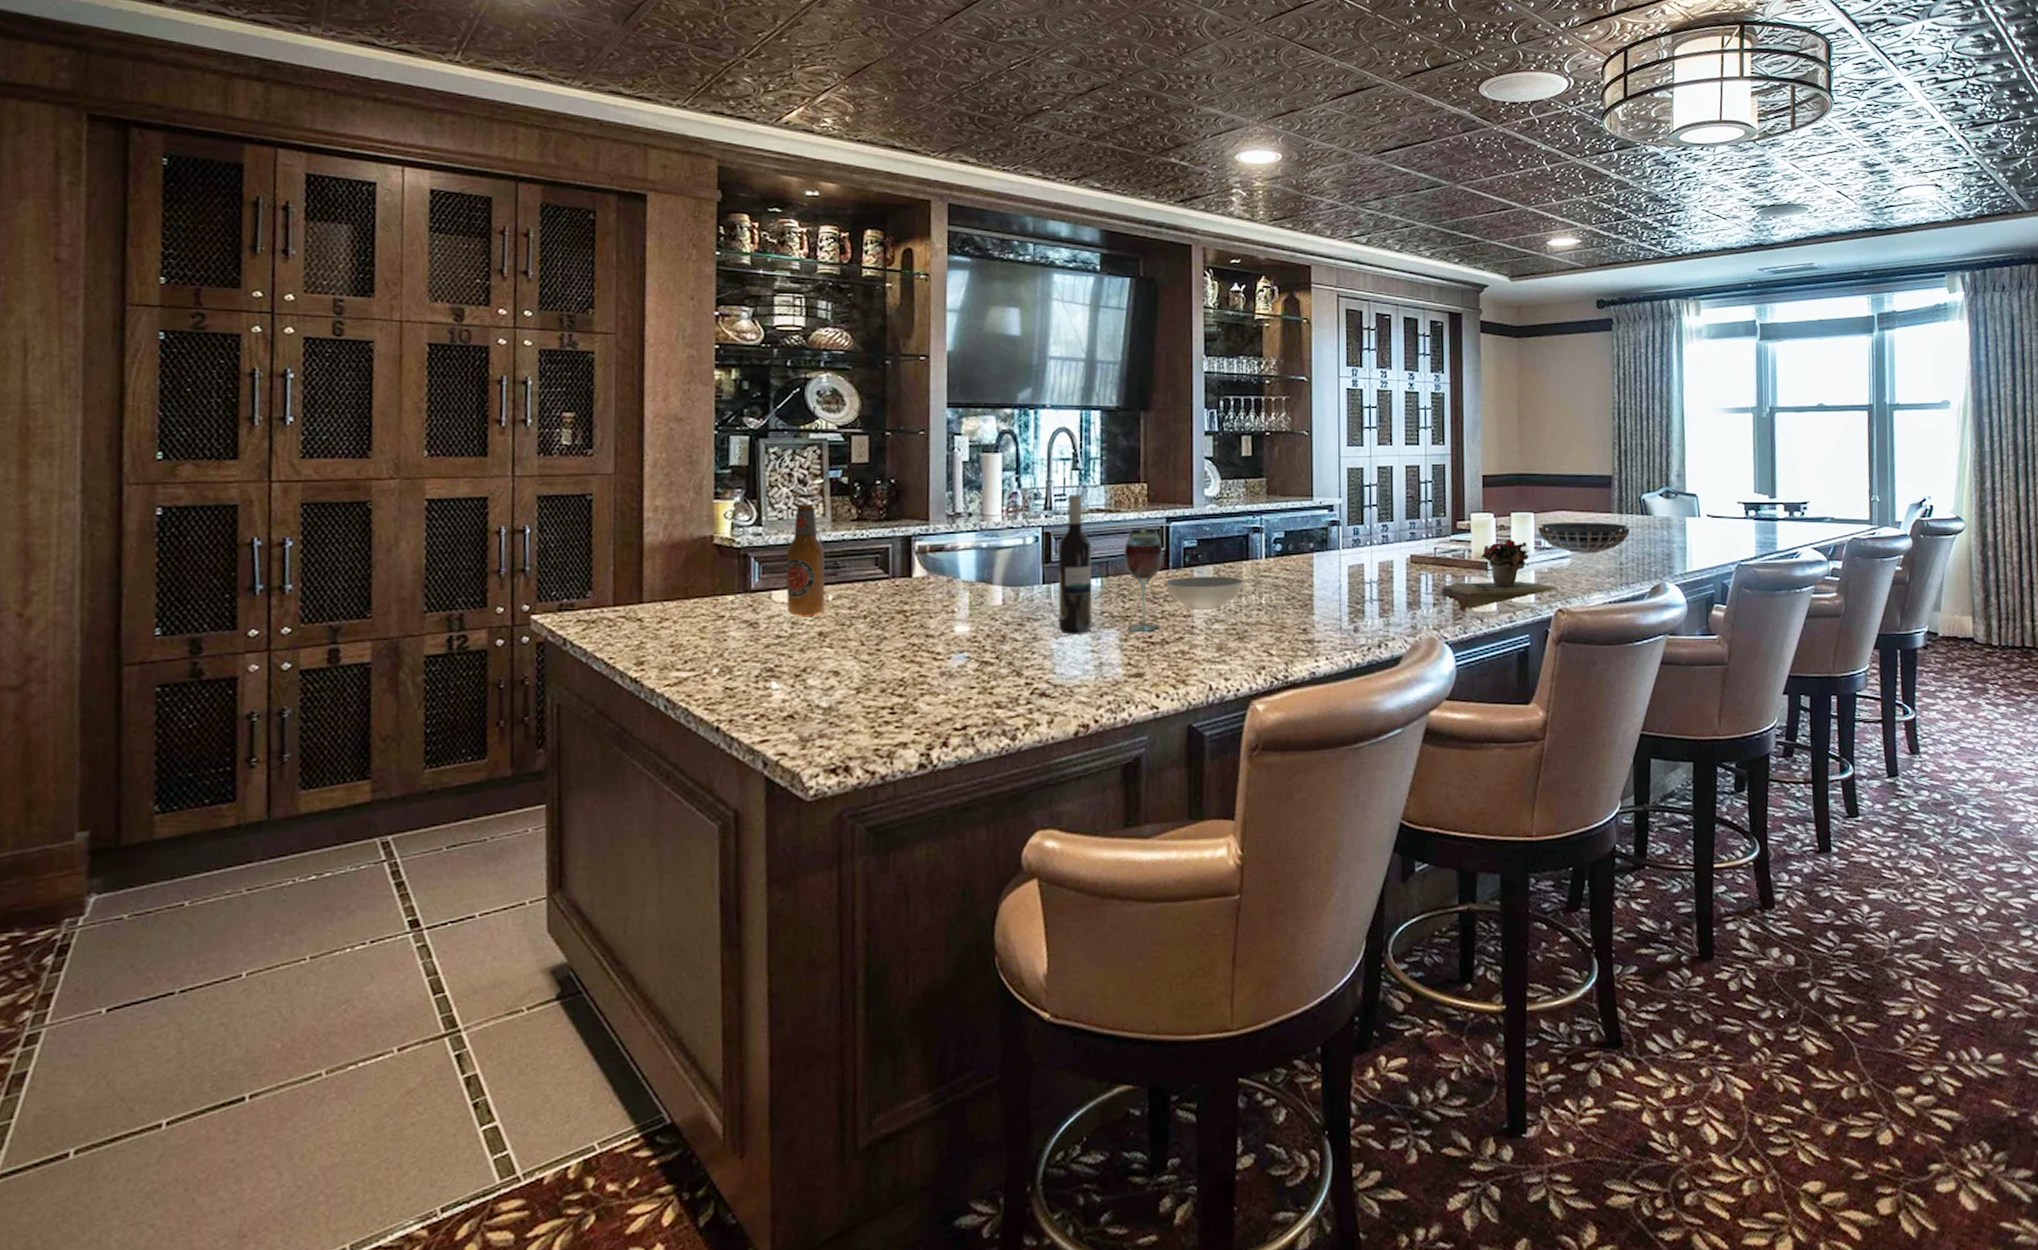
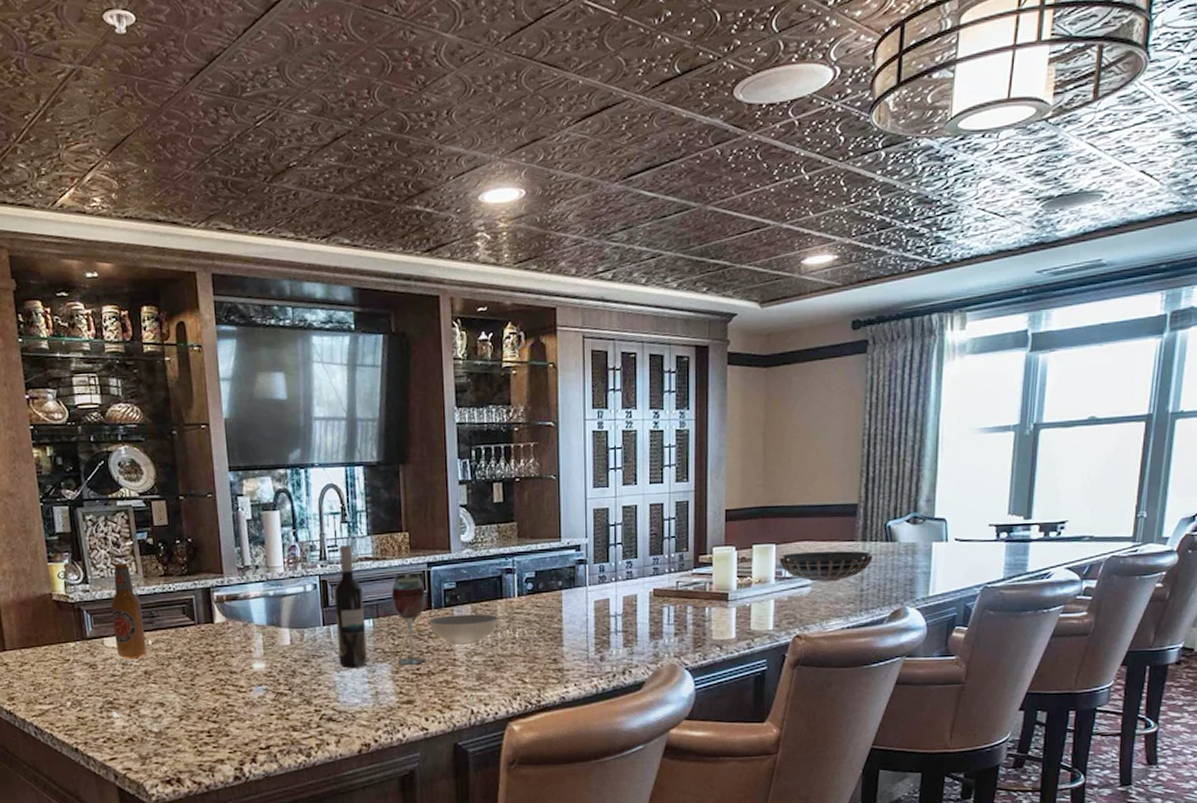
flower arrangement: present [1440,538,1556,612] -> none [681,570,795,640]

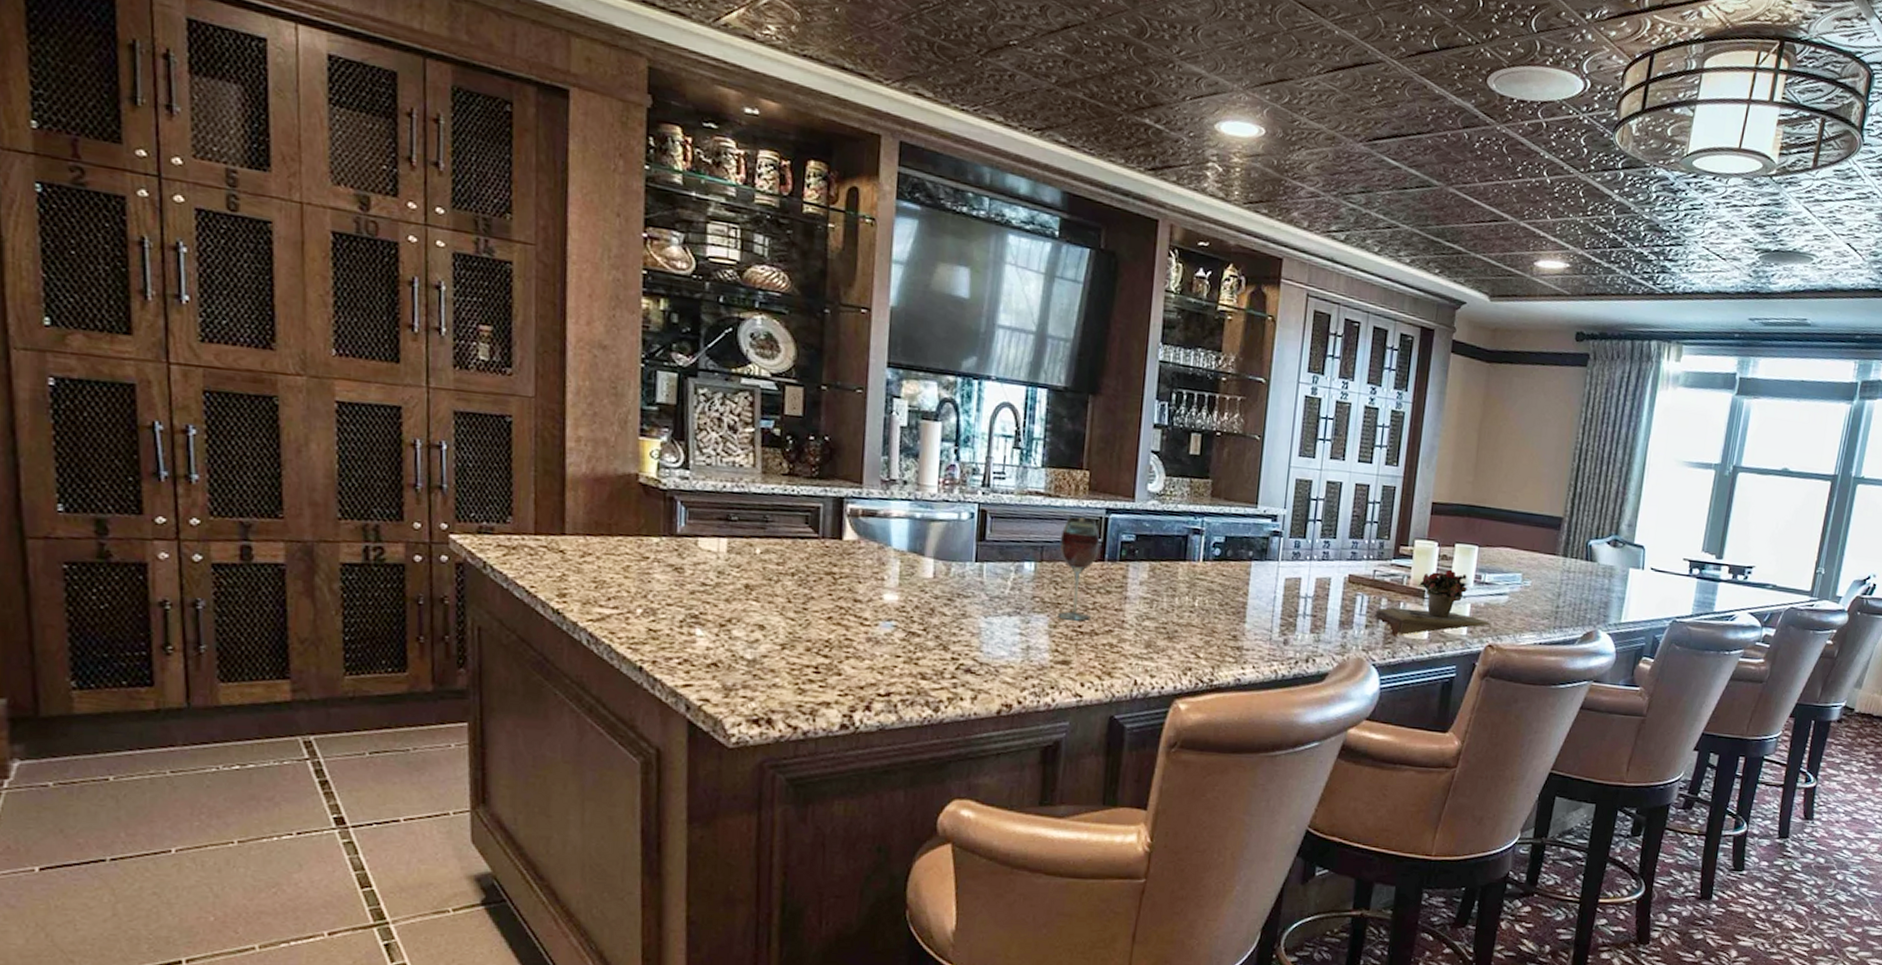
beer bottle: present [111,553,147,658] -> none [712,440,754,567]
wine bottle: present [334,545,367,668] -> none [988,474,1028,615]
bowl: present [430,614,498,645] -> none [1100,570,1178,607]
flower arrangement: none [681,570,795,640] -> present [1373,569,1490,637]
decorative bowl: present [780,551,872,582] -> none [1480,558,1572,593]

